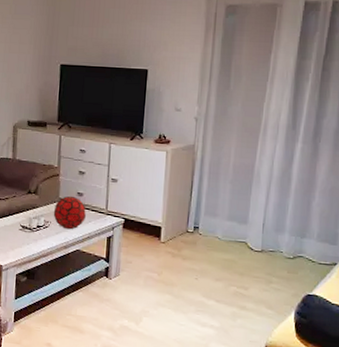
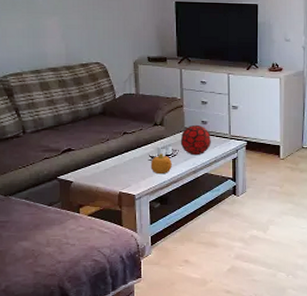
fruit: none [20,224,43,246] -> present [150,154,172,173]

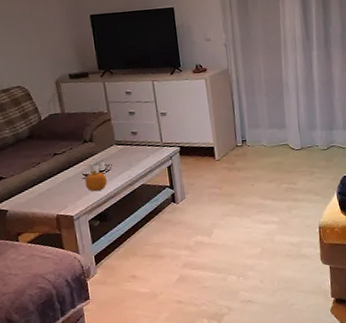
decorative orb: present [180,124,211,156] -> none [112,136,144,168]

